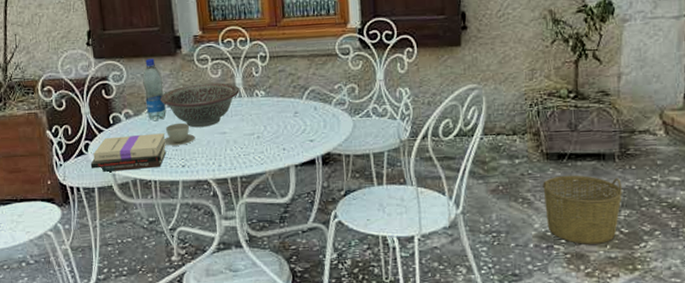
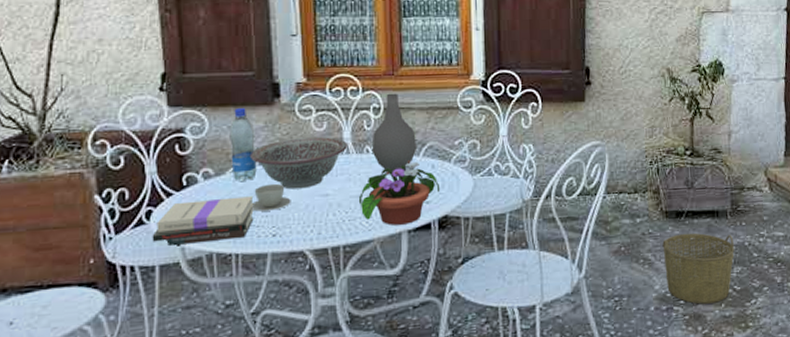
potted flower: none [251,103,323,160] -> present [358,160,441,225]
vase: none [260,42,301,114] -> present [371,93,417,173]

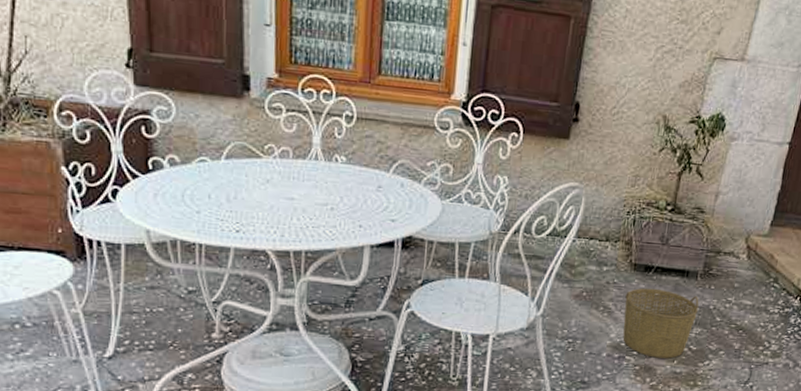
books: present [152,196,254,247] -> none [118,185,219,230]
bottle: present [230,108,257,182] -> none [197,97,223,174]
decorative bowl: present [249,137,347,190] -> none [216,136,316,189]
teacup: present [252,183,291,212] -> none [217,179,256,207]
potted flower: present [358,160,441,225] -> none [323,175,408,239]
vase: present [371,93,417,173] -> none [340,102,388,185]

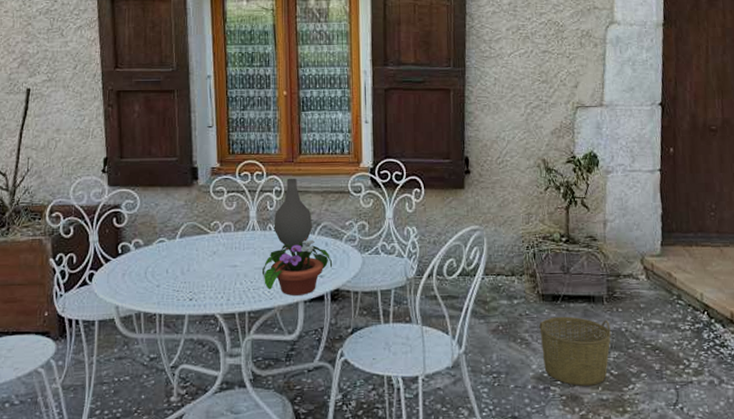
potted flower: none [323,175,408,239] -> present [261,238,333,296]
vase: none [340,102,388,185] -> present [273,178,313,248]

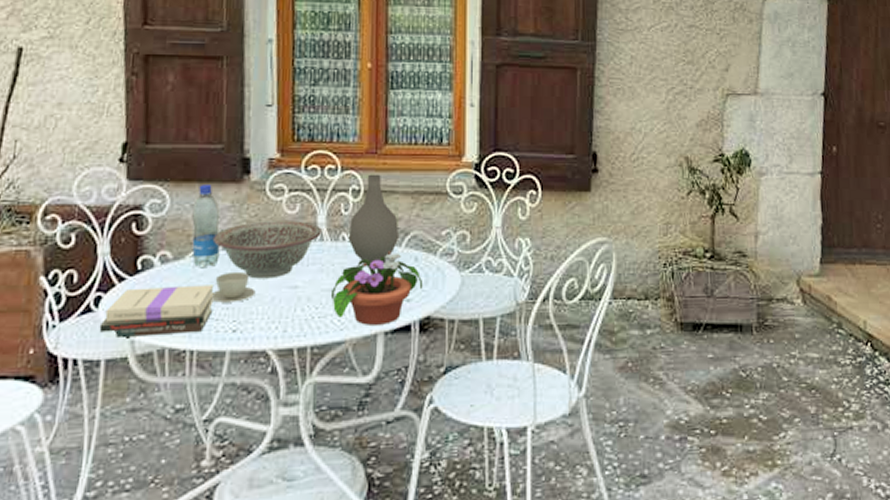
books: none [93,264,175,305] -> present [99,285,215,339]
bottle: none [156,189,178,252] -> present [192,185,220,269]
decorative bowl: none [172,215,253,260] -> present [212,221,322,279]
teacup: none [174,254,205,278] -> present [212,271,256,303]
basket: present [539,316,611,386] -> none [676,349,760,435]

